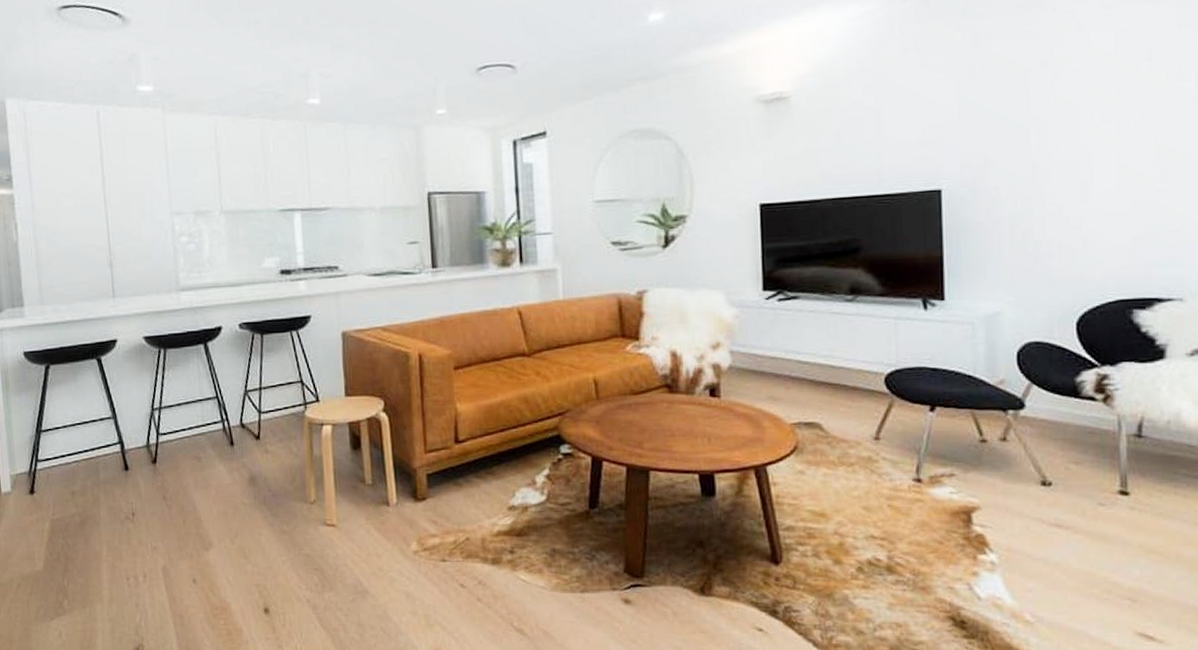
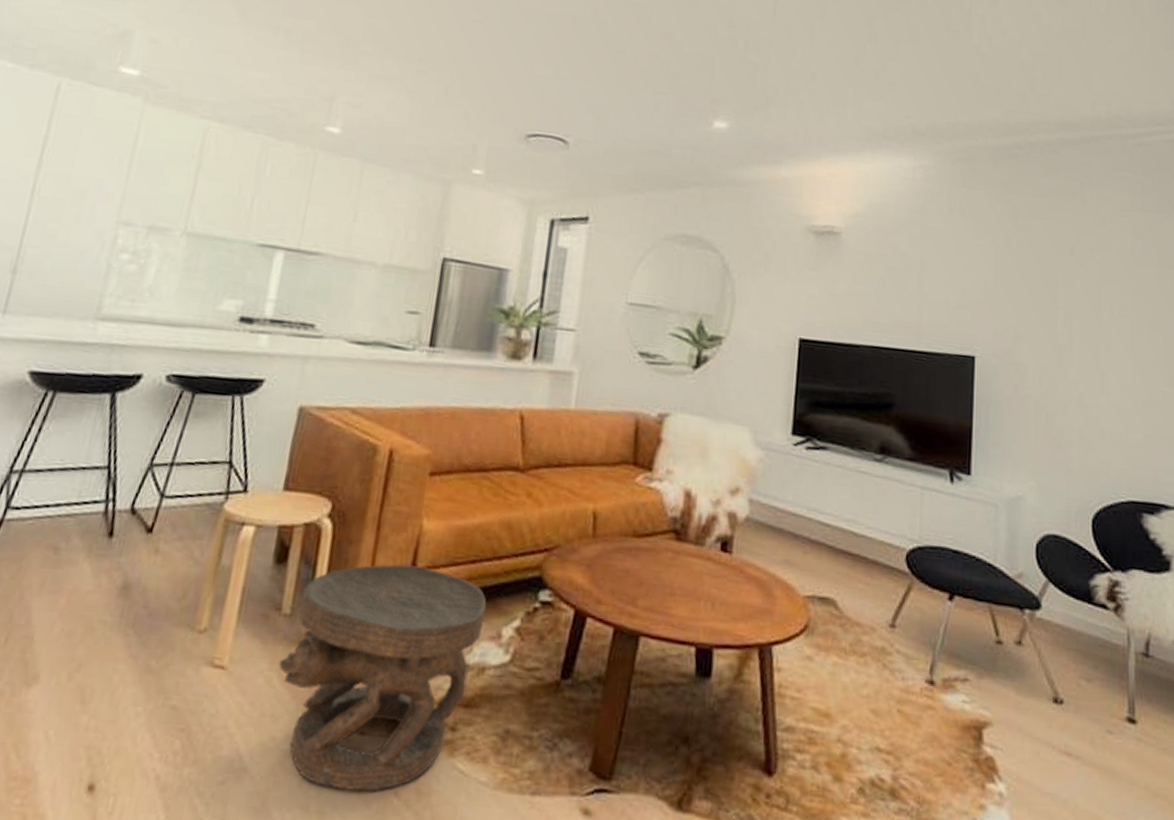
carved stool: none [373,439,520,599] -> present [279,564,487,792]

